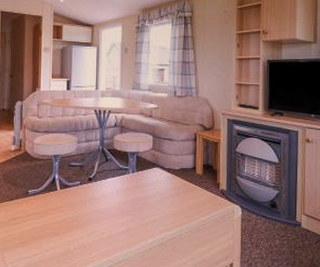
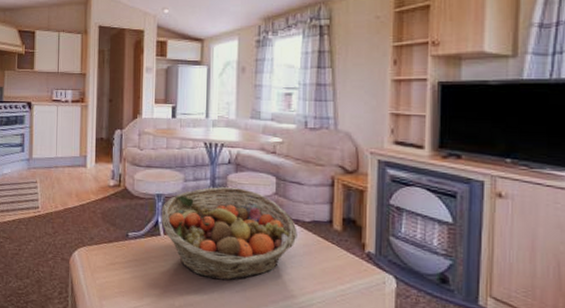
fruit basket: none [58,146,170,223] -> present [161,187,297,281]

